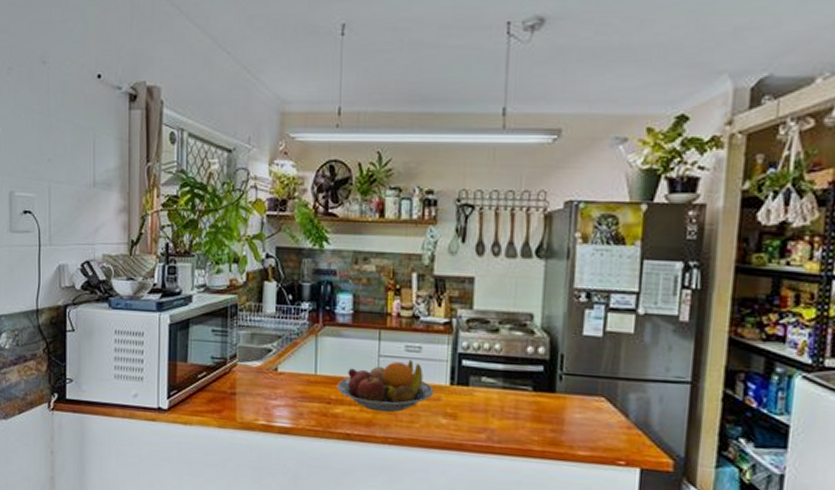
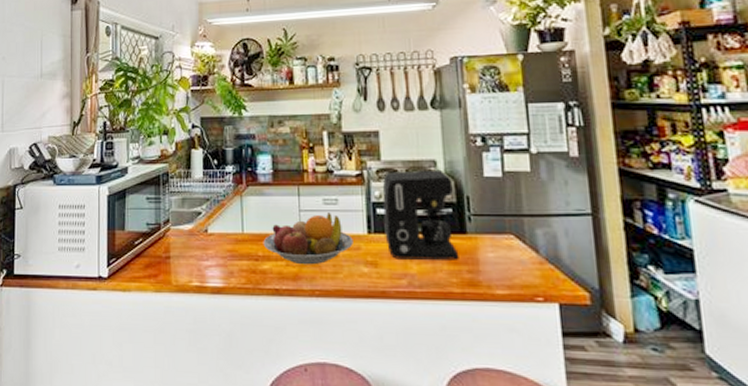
coffee maker: none [468,322,550,419] -> present [382,169,460,260]

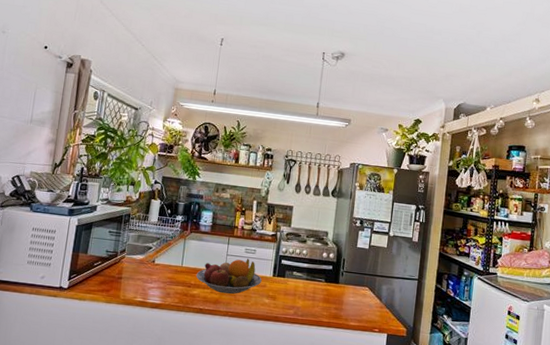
coffee maker: present [382,169,460,260] -> none [284,236,336,301]

